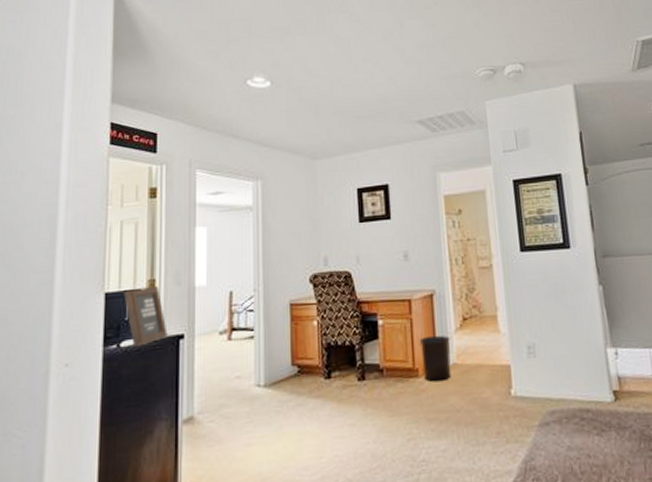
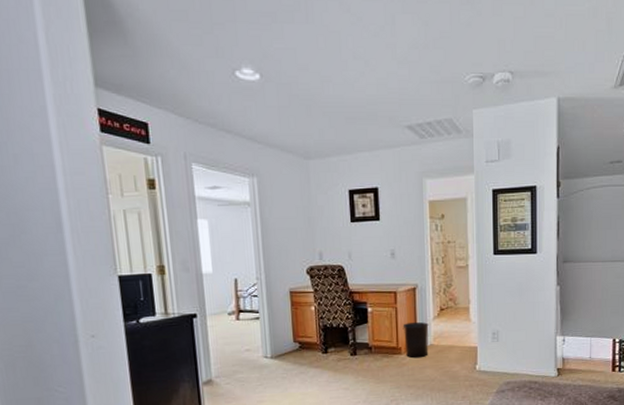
picture frame: present [124,286,168,347] -> none [136,272,182,323]

